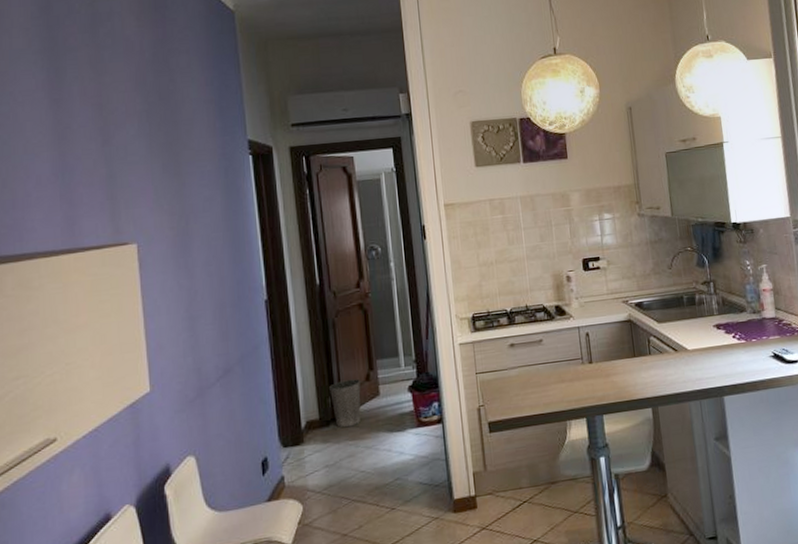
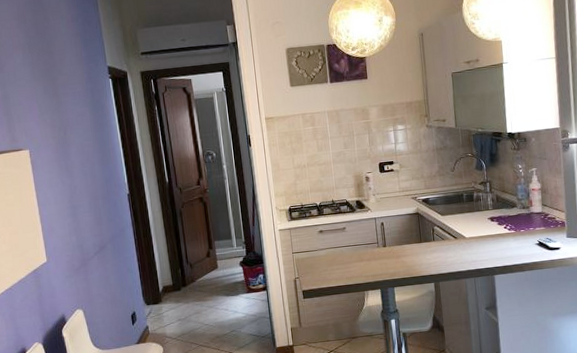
waste basket: present [330,378,361,427] -> none [179,255,204,291]

